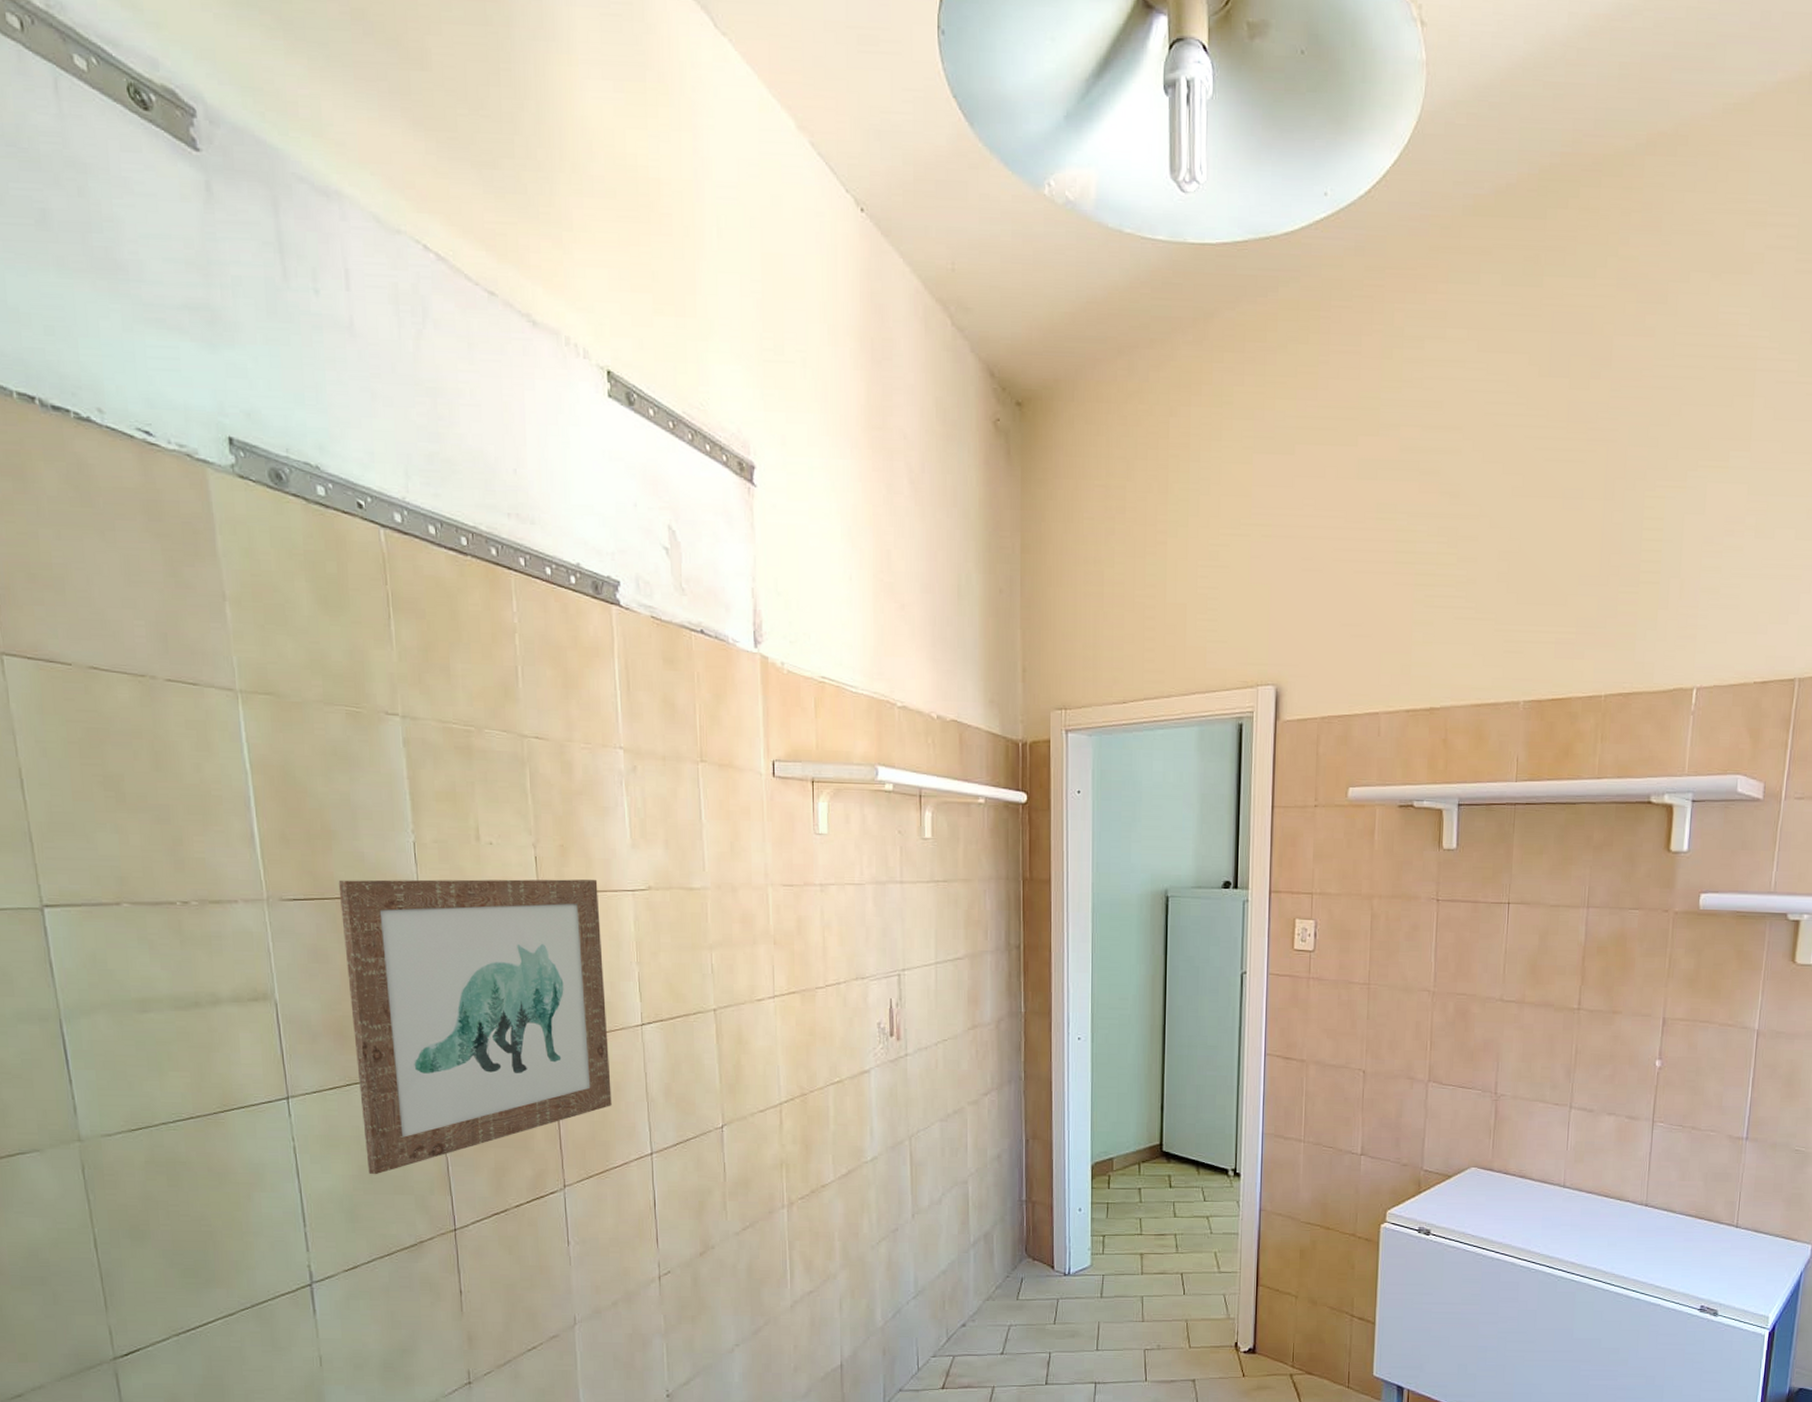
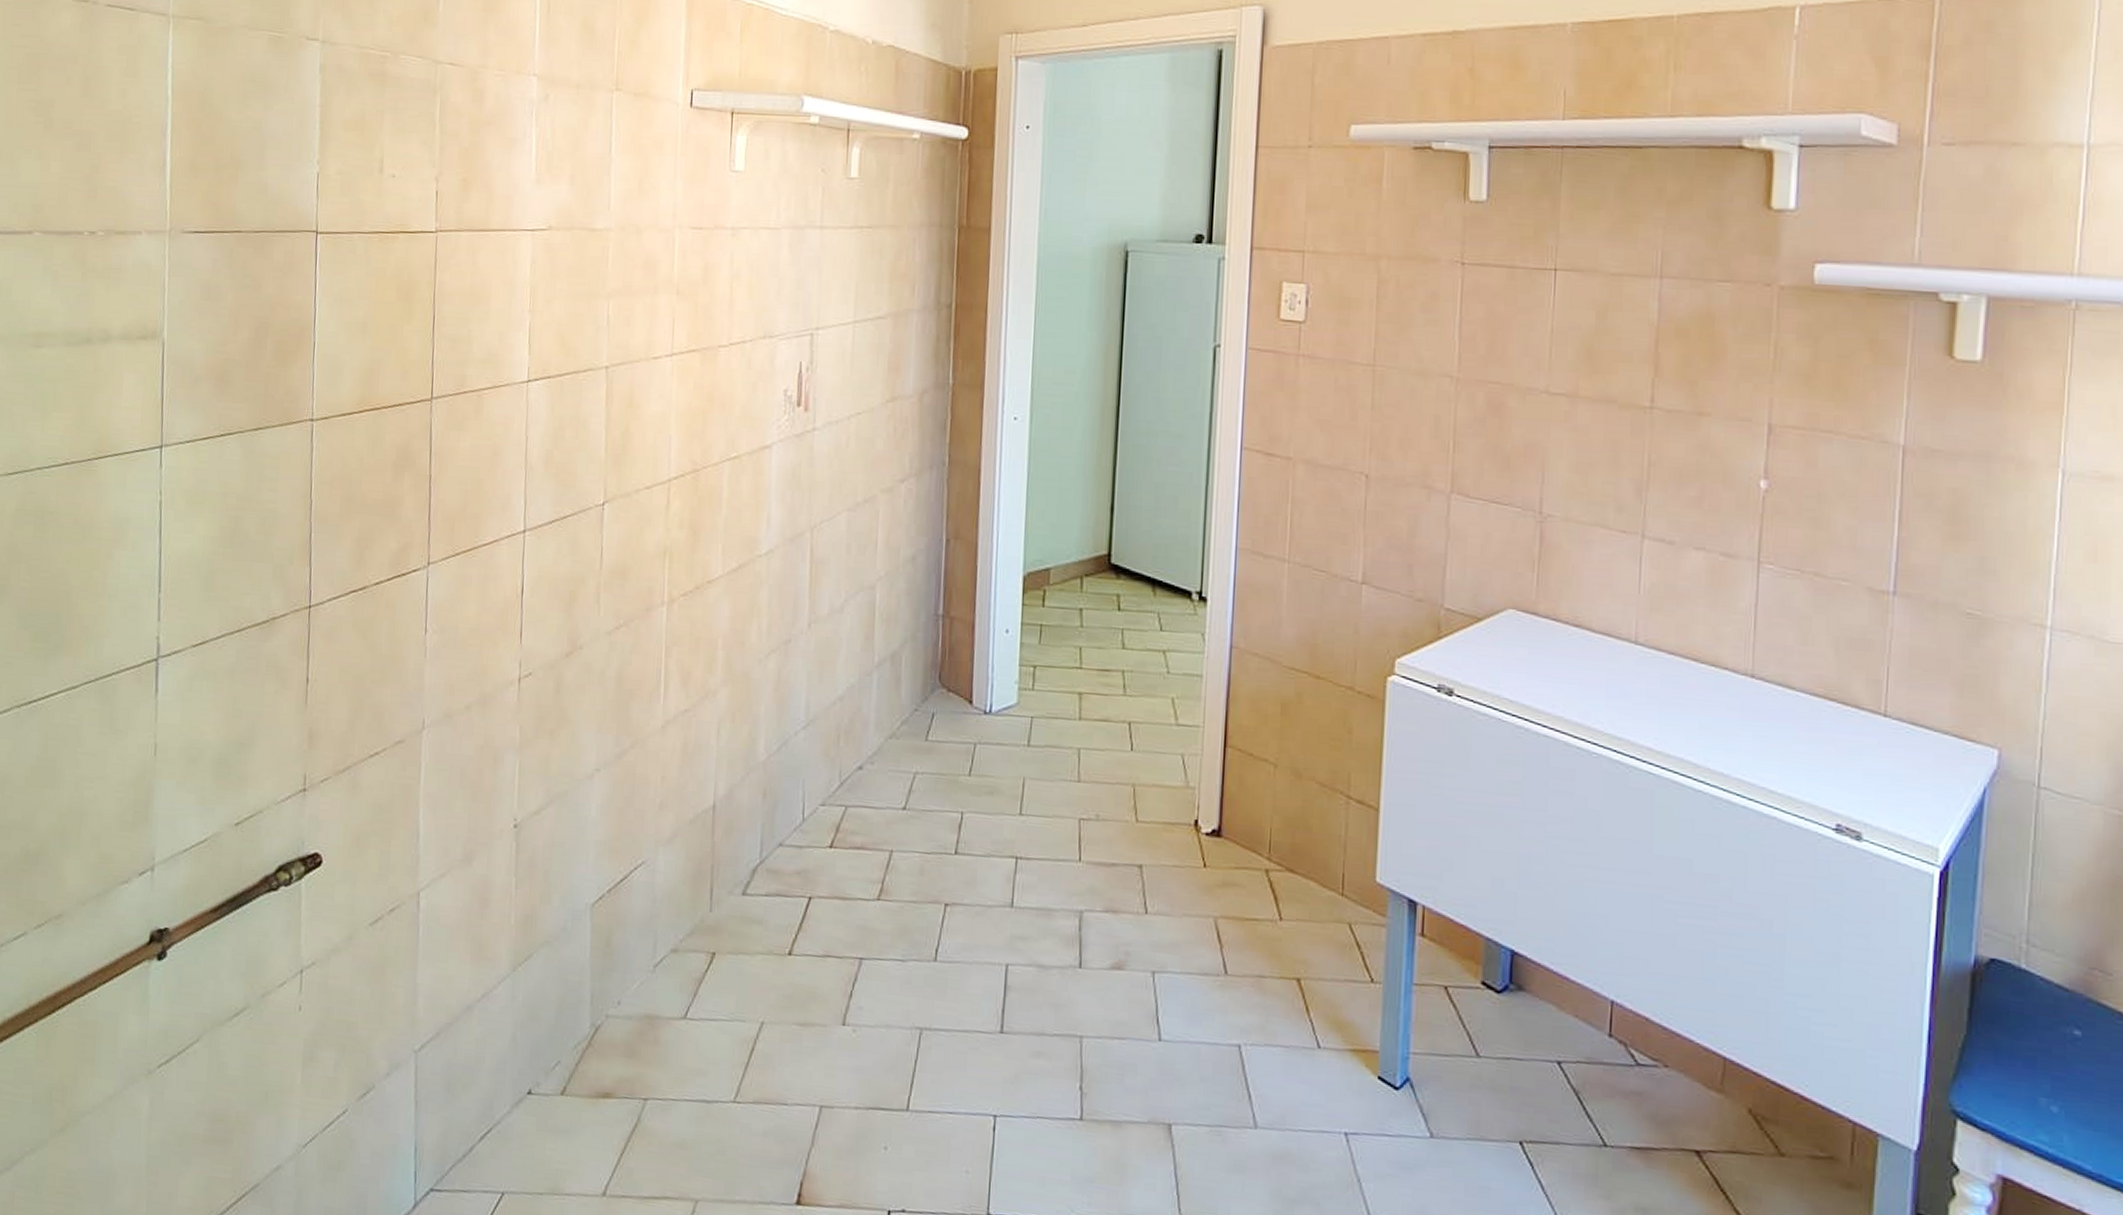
wall art: present [338,879,612,1175] -> none [230,212,497,538]

